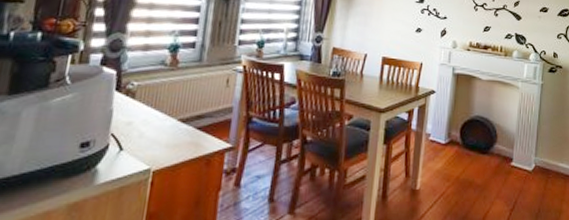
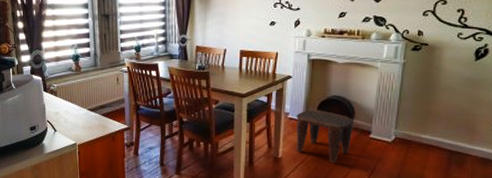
stool: none [436,131,496,196] -> present [296,110,354,163]

